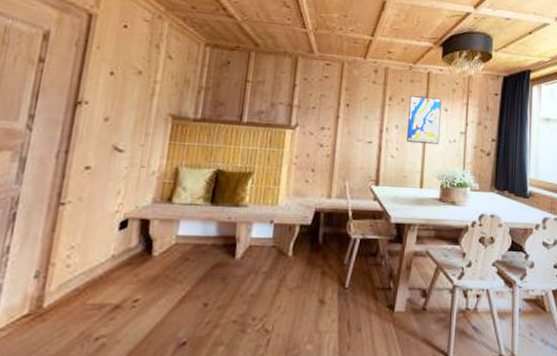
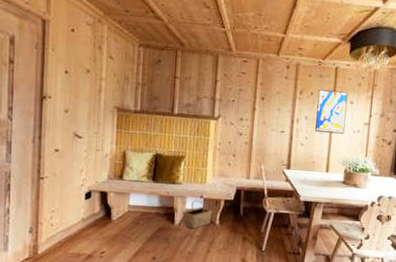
basket: none [246,225,285,263] -> present [182,199,213,229]

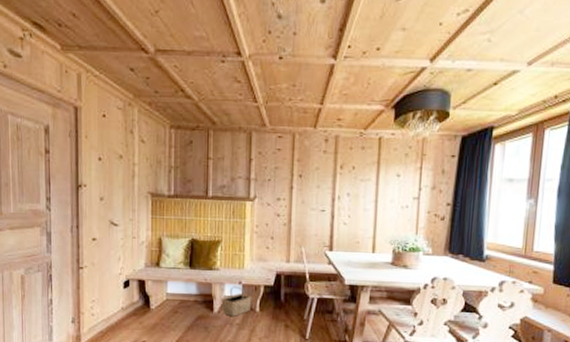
wall art: present [315,89,348,135] -> none [359,163,394,211]

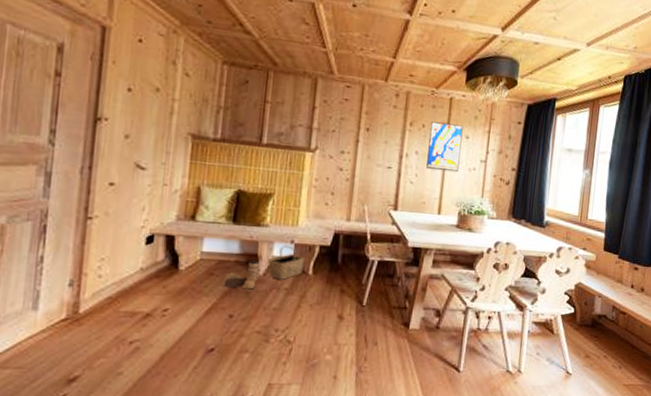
boots: none [185,300,215,325] -> present [222,260,260,290]
wall art: none [359,163,394,211] -> present [426,121,463,173]

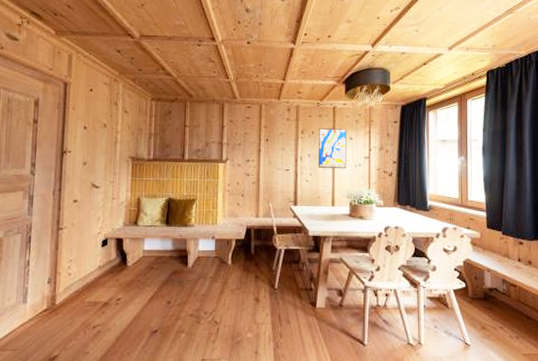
boots: present [222,260,260,290] -> none [160,255,189,279]
basket: present [268,245,305,280] -> none [195,241,224,270]

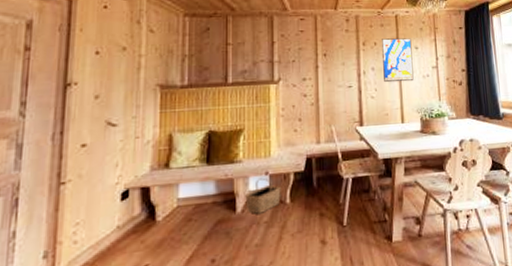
basket: none [195,241,224,270] -> present [245,177,281,214]

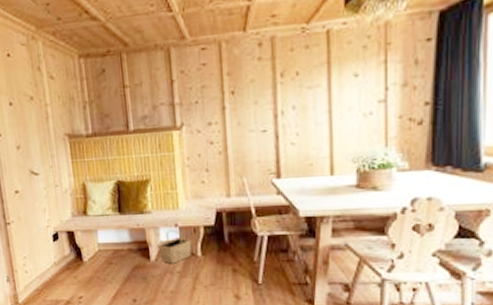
wall art: present [382,38,414,83] -> none [306,61,350,125]

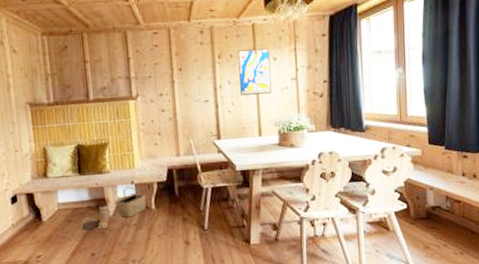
boots: none [120,247,151,275] -> present [80,204,109,231]
wall art: none [306,61,350,125] -> present [238,48,272,96]

